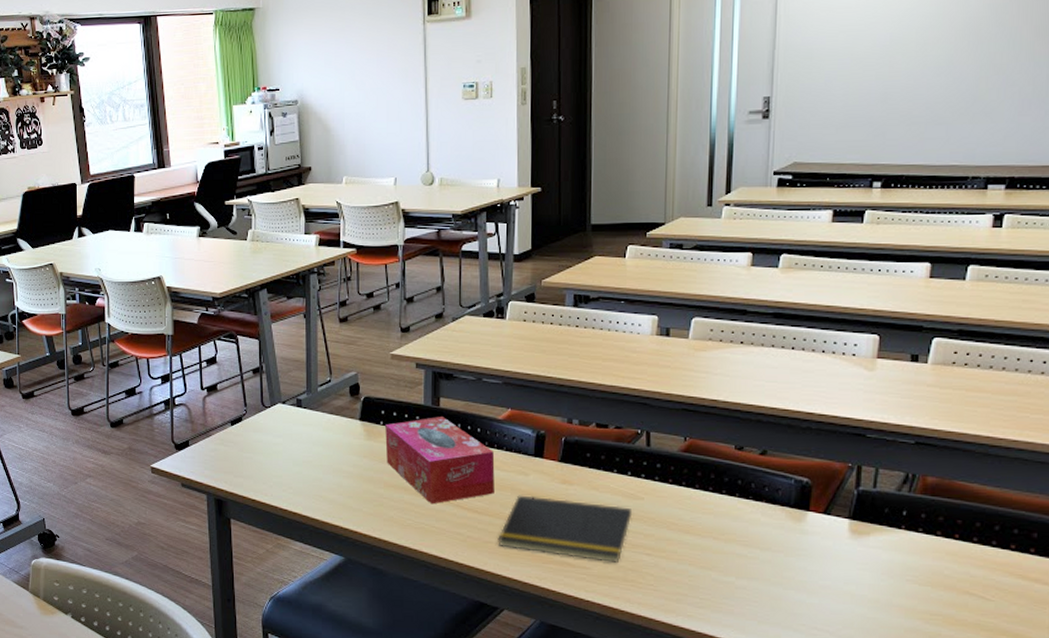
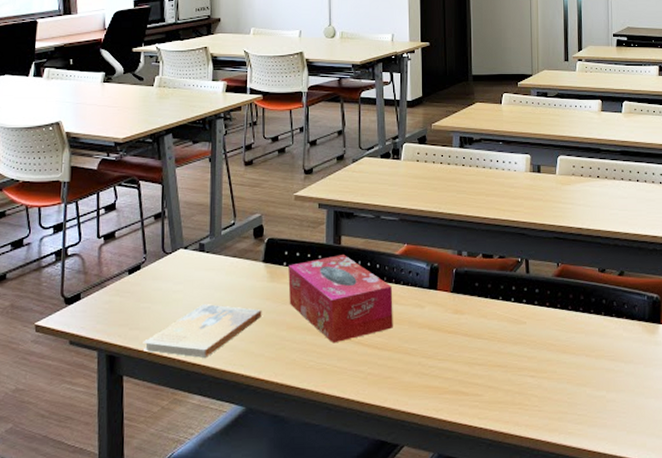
book: none [247,458,359,508] -> present [142,304,262,358]
notepad: present [498,495,633,563] -> none [397,327,517,387]

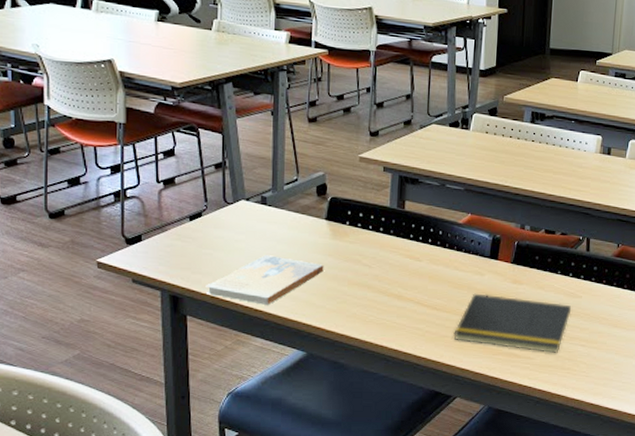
tissue box: present [288,255,393,344] -> none [350,219,454,302]
notepad: none [397,327,517,387] -> present [453,293,572,353]

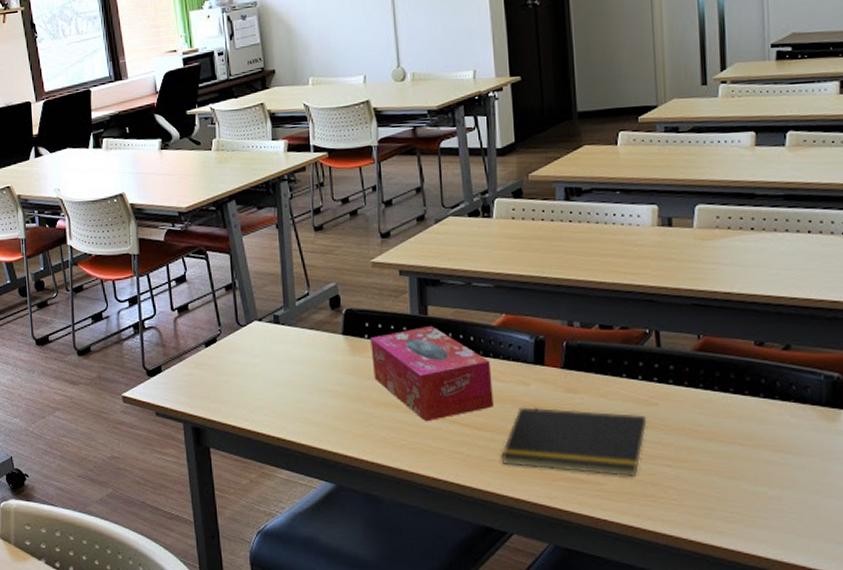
book: present [205,255,324,305] -> none [226,378,346,432]
tissue box: none [350,219,454,302] -> present [370,326,494,422]

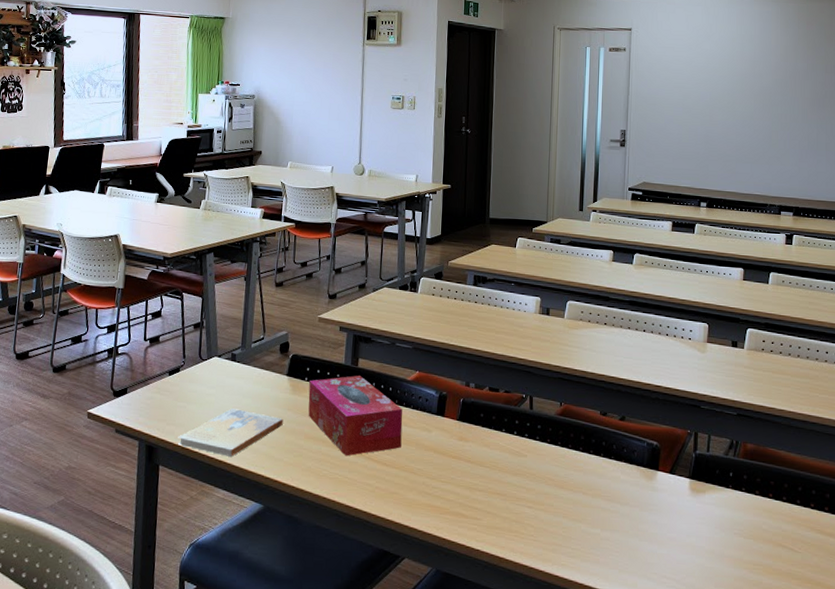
book: none [226,378,346,432] -> present [177,408,283,457]
notepad: present [501,407,647,476] -> none [402,450,517,514]

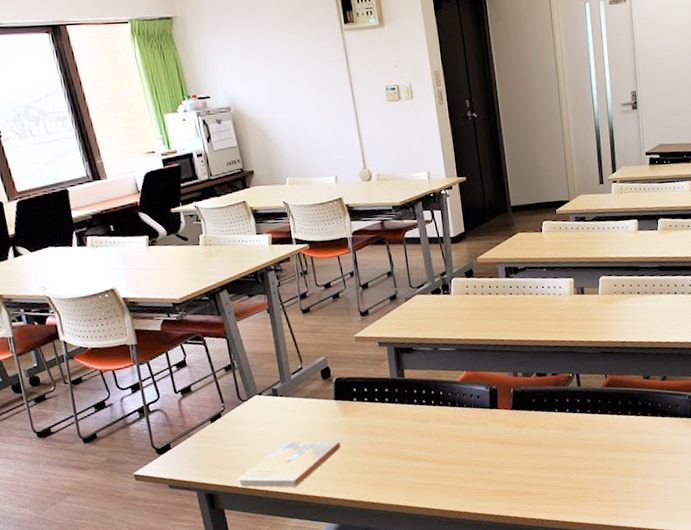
tissue box: present [308,375,403,456] -> none [359,386,462,464]

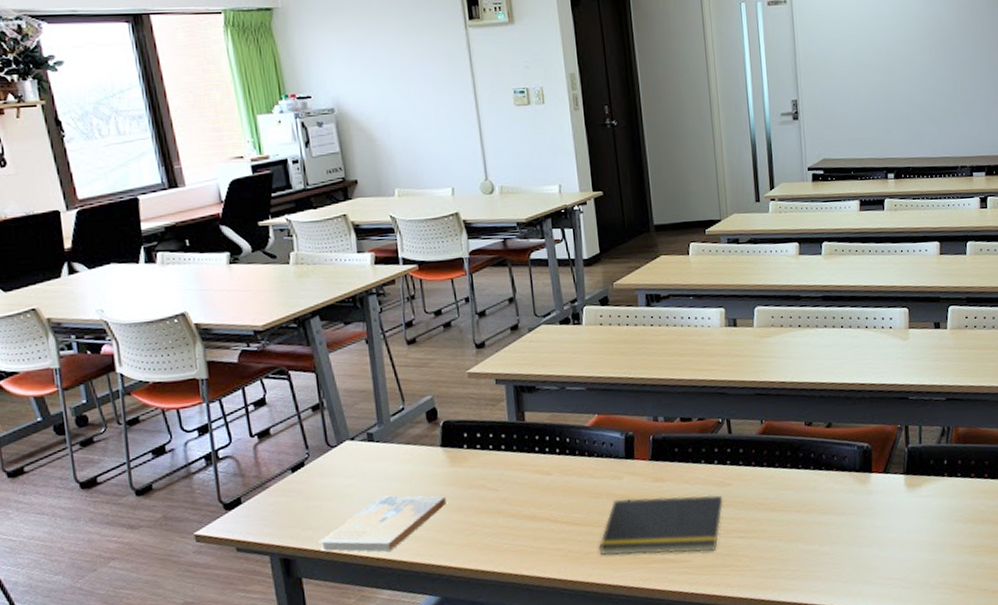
notepad: none [469,438,574,490] -> present [599,495,723,556]

